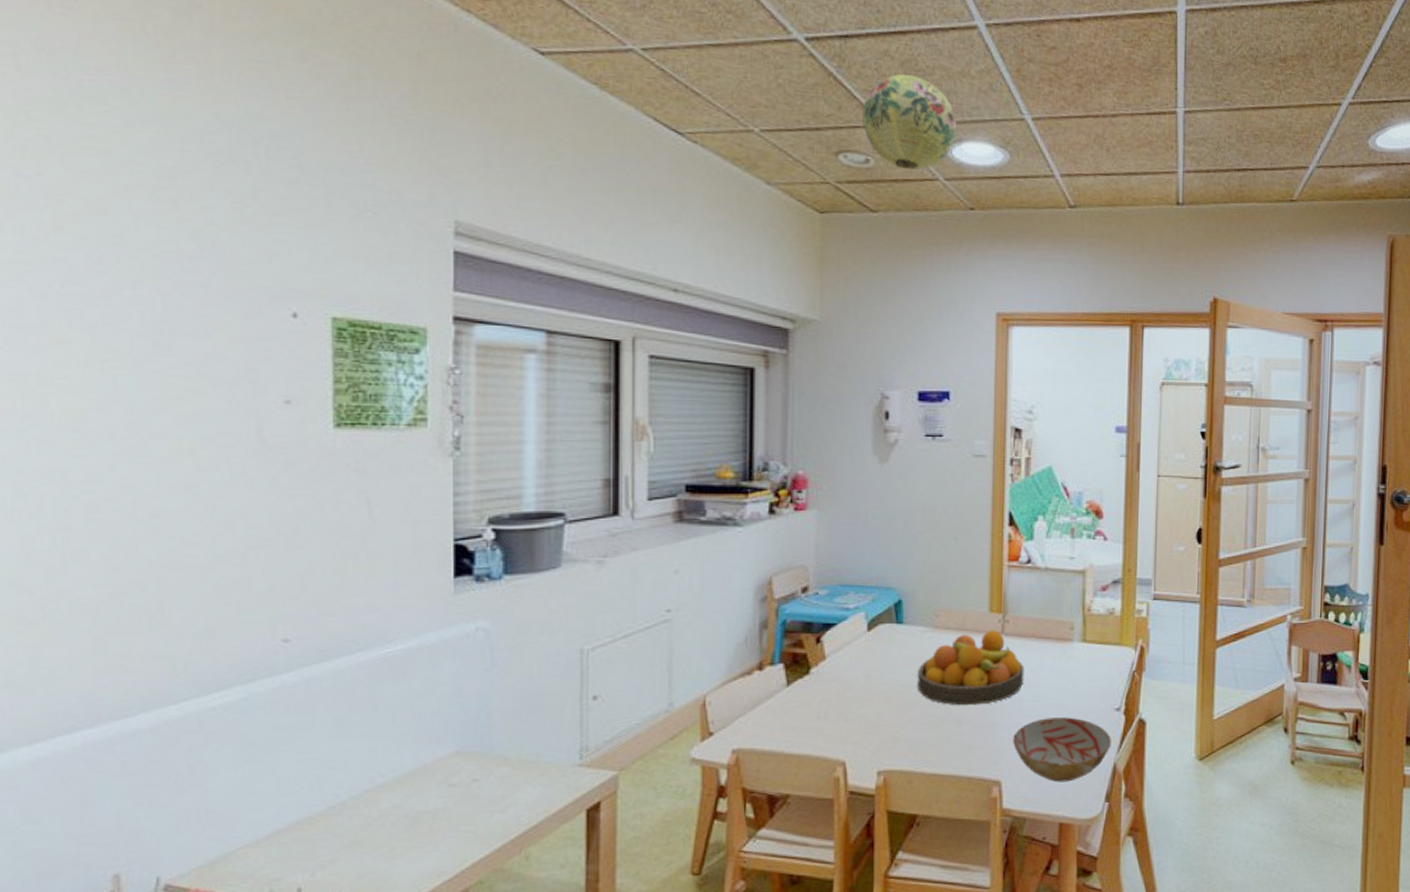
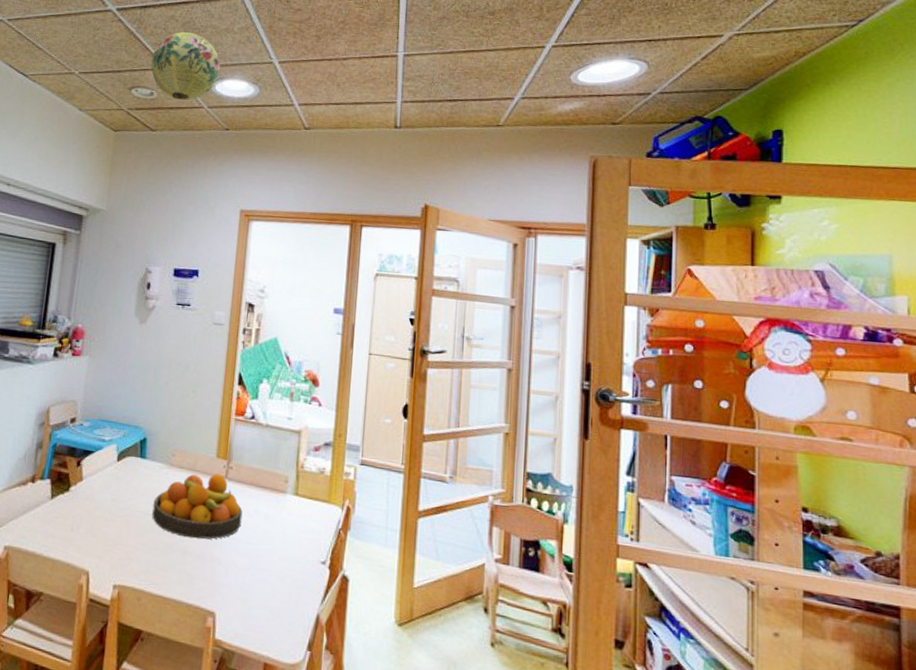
bowl: present [1013,717,1111,782] -> none [228,560,316,625]

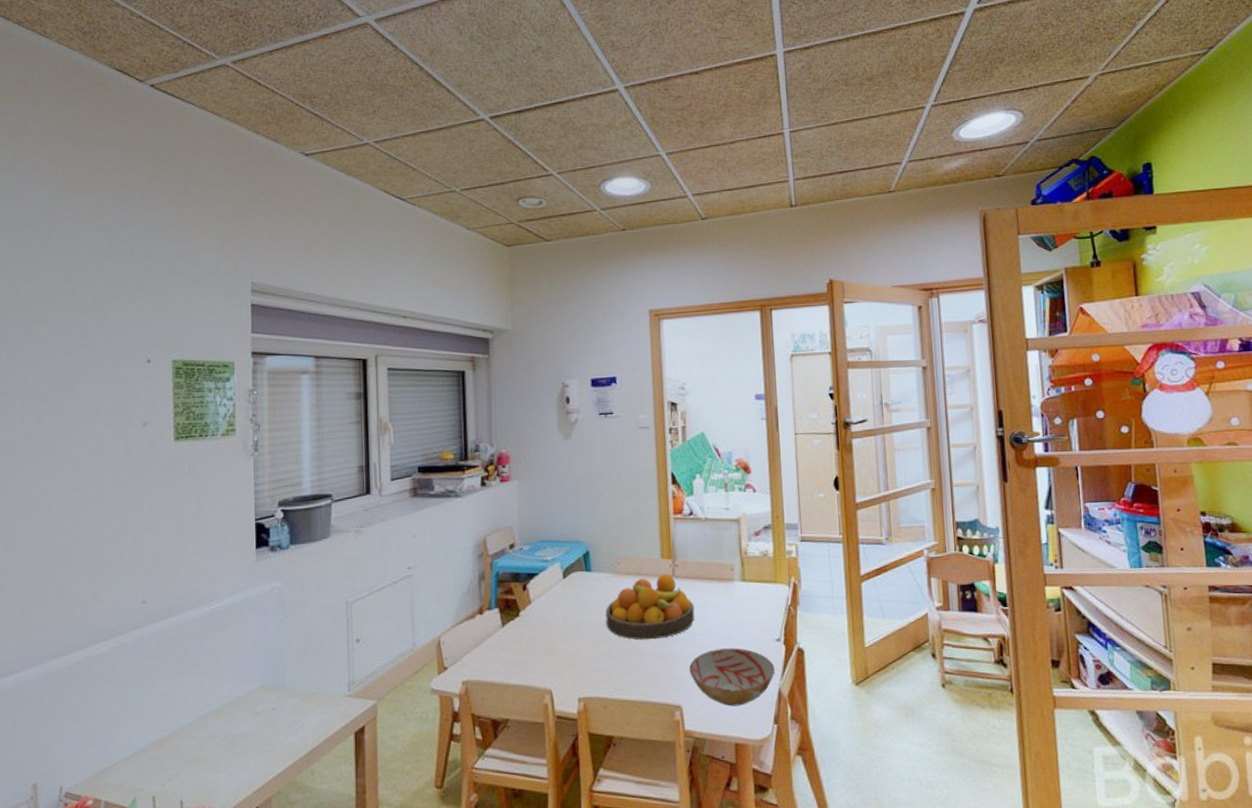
paper lantern: present [151,32,220,101] -> none [535,133,607,206]
bowl: none [228,560,316,625] -> present [689,648,775,707]

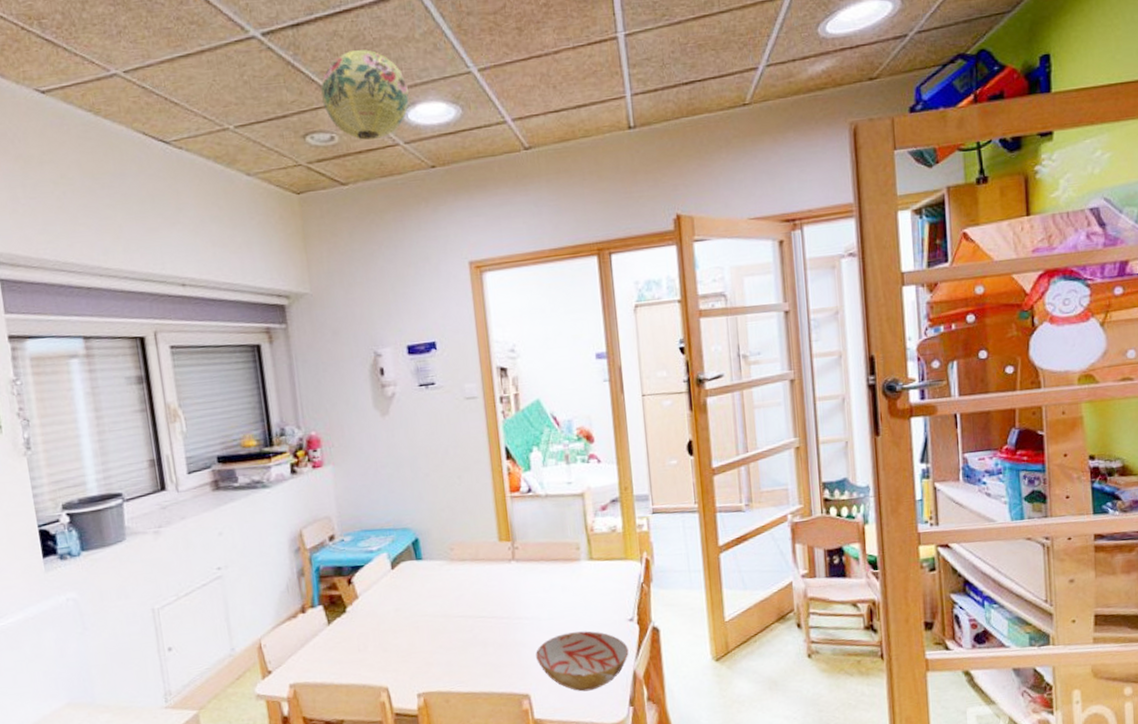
paper lantern: none [535,133,607,206] -> present [321,49,409,141]
fruit bowl: present [605,574,695,640] -> none [441,557,539,630]

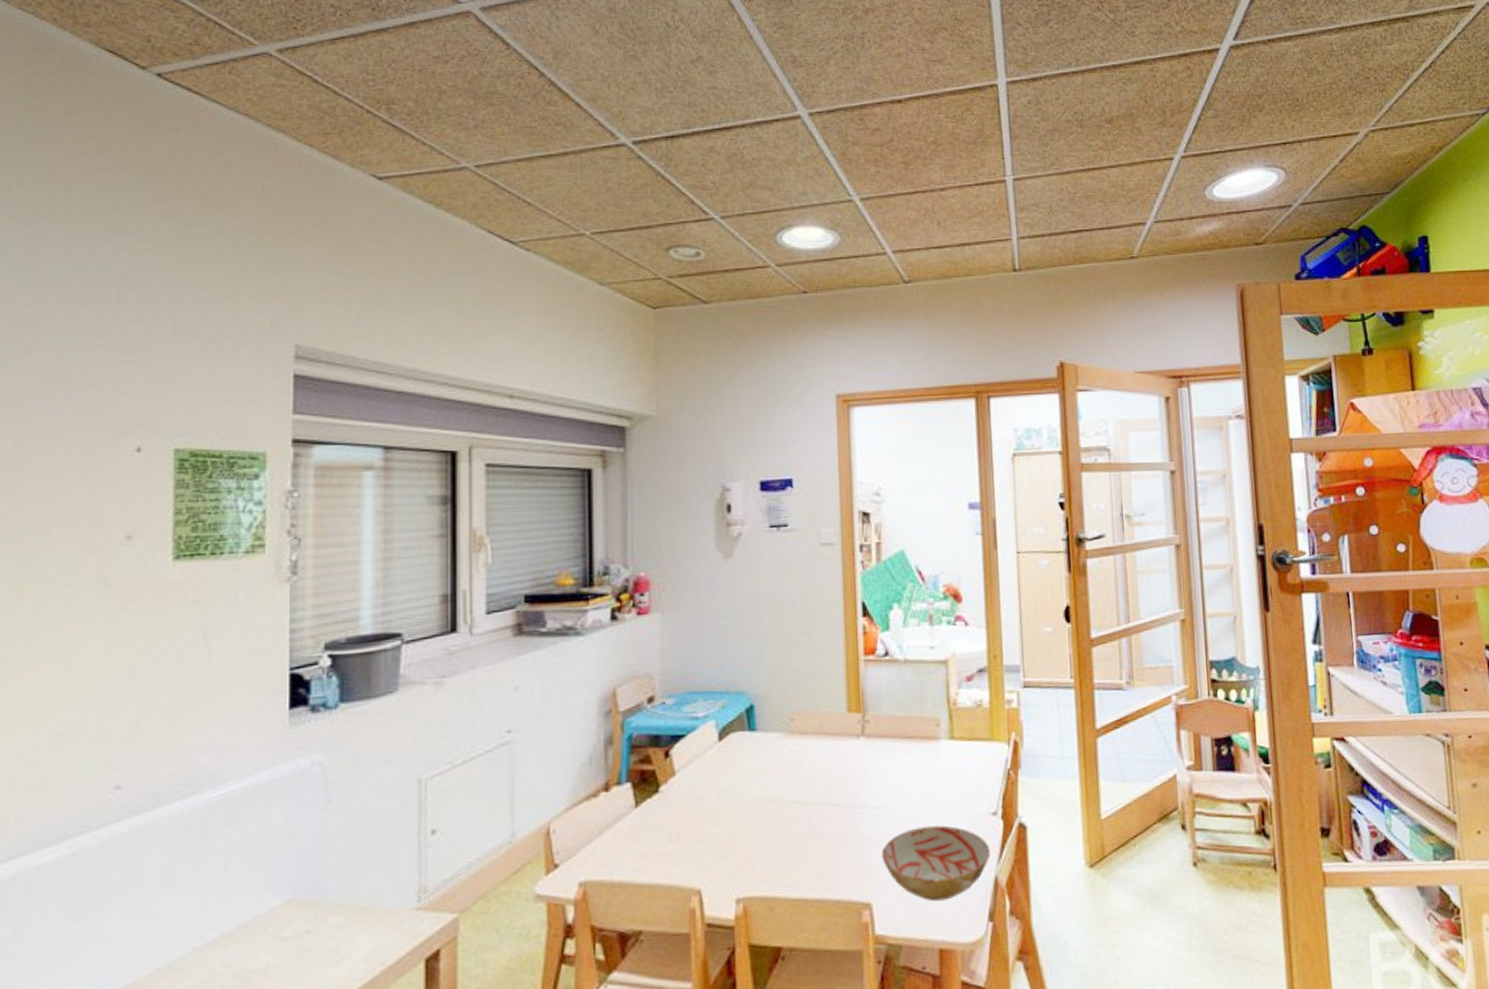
paper lantern: present [321,49,409,141] -> none [691,168,785,260]

